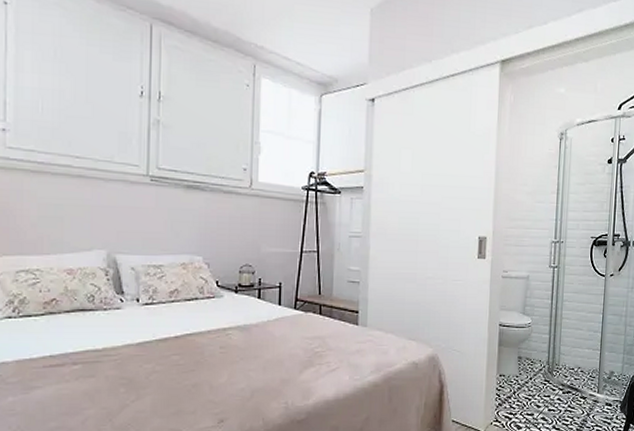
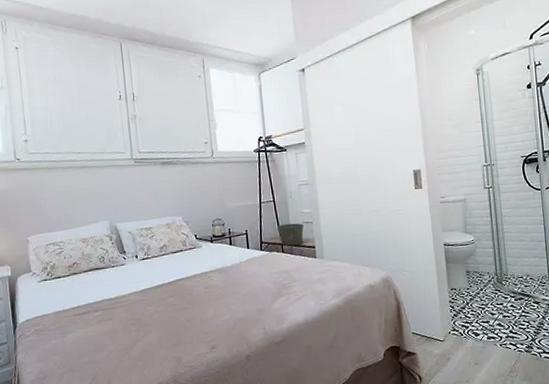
basket: none [318,281,348,308] -> present [277,223,304,246]

